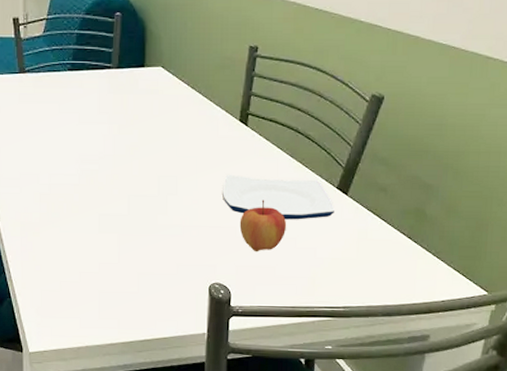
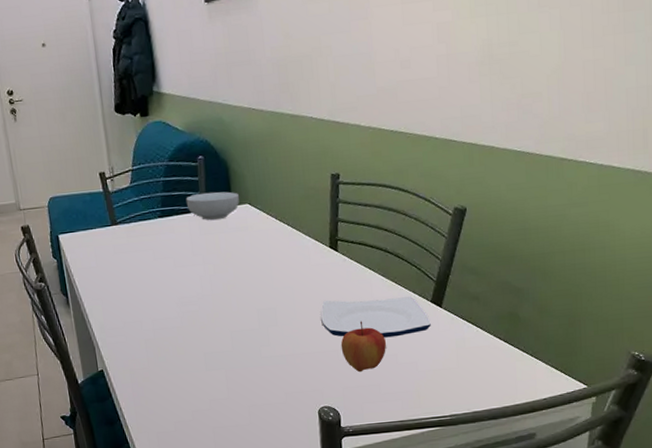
cereal bowl: none [98,50,152,80] -> present [186,191,239,221]

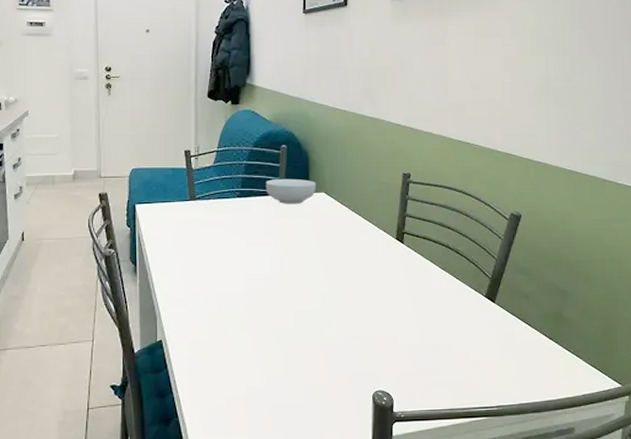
plate: present [320,295,431,338] -> none [383,288,484,328]
apple: present [341,321,386,373] -> none [399,310,441,359]

